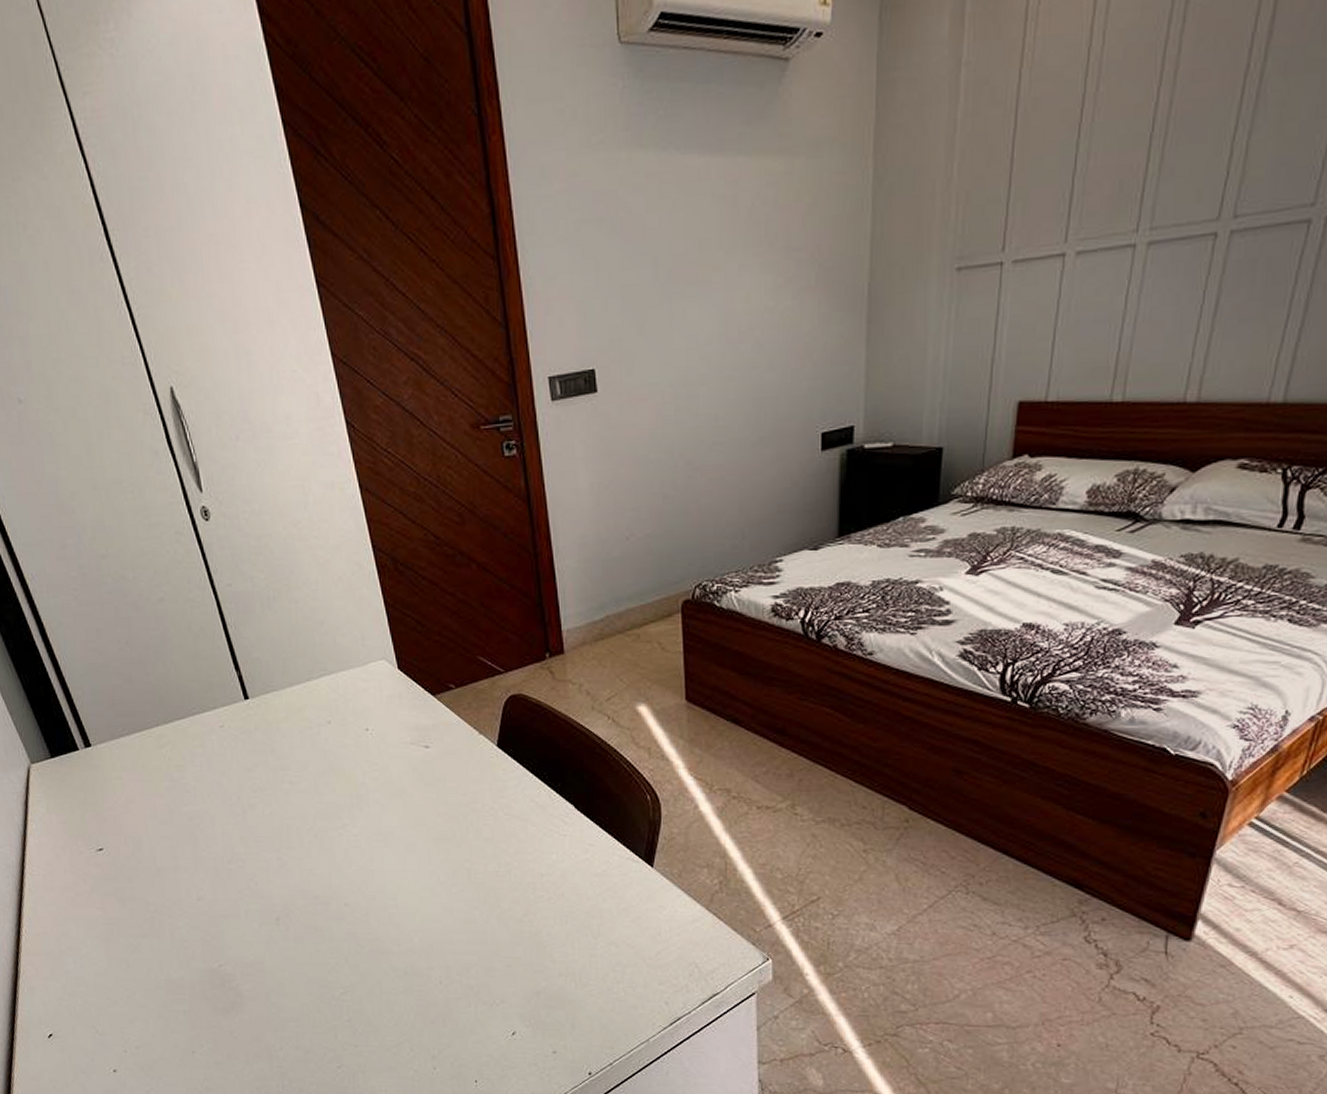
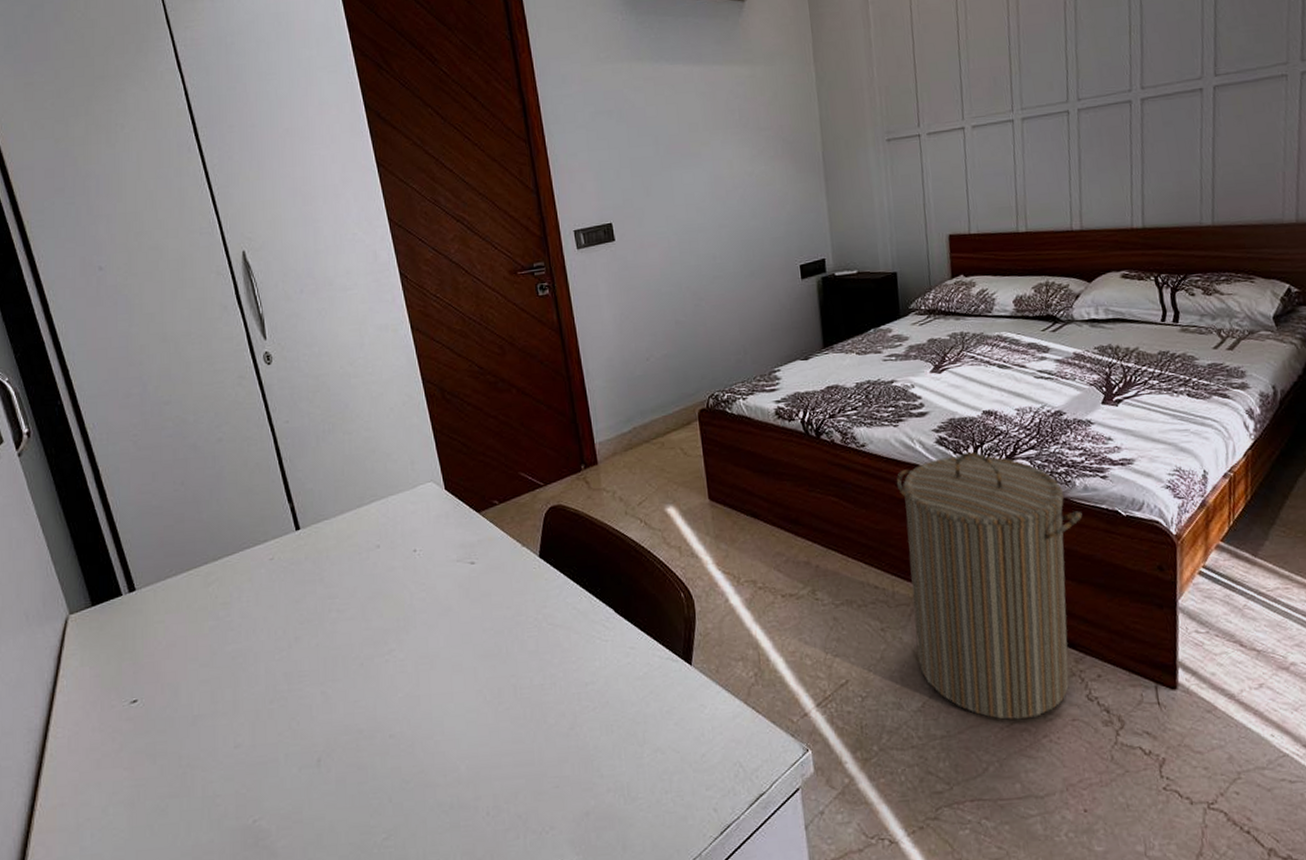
laundry hamper: none [899,669,1122,953] -> present [896,451,1083,720]

